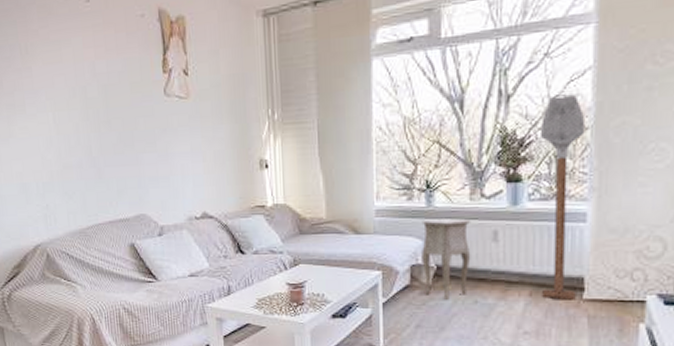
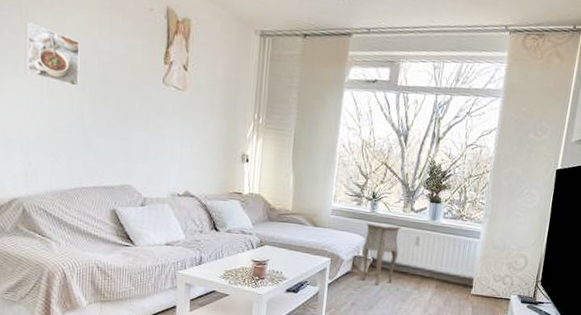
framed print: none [26,59,82,118] -> present [25,22,80,88]
shovel: present [539,95,586,300] -> none [444,145,488,294]

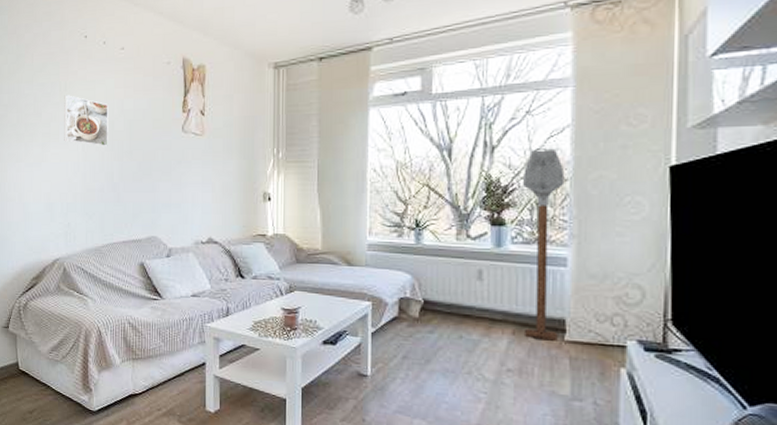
side table: present [361,222,402,287] -> none [410,256,458,334]
shovel: none [444,145,488,294] -> present [522,150,565,341]

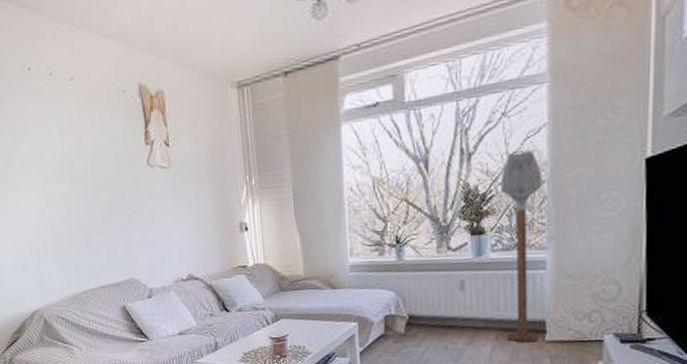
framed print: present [64,95,108,147] -> none [16,136,71,190]

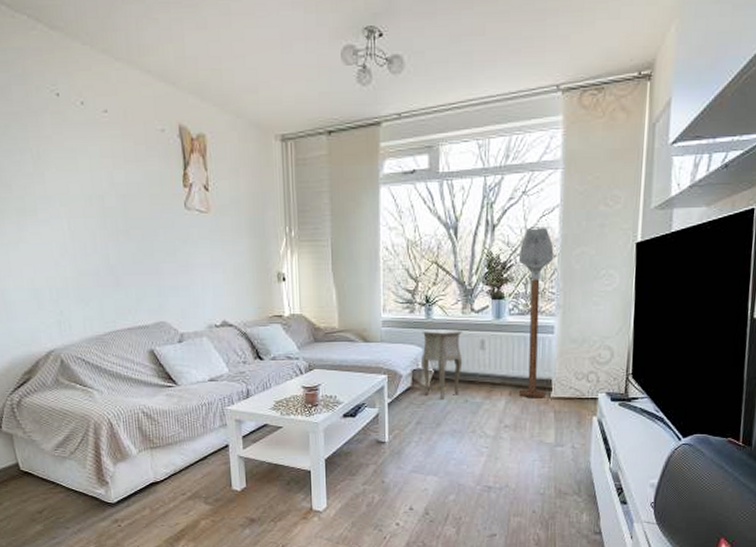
side table: none [393,270,440,347] -> present [422,329,463,400]

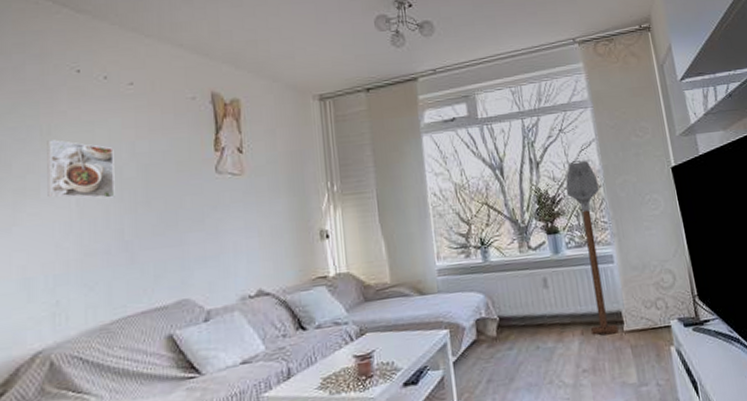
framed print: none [38,164,100,226] -> present [47,140,115,200]
side table: present [422,329,463,400] -> none [480,270,530,350]

